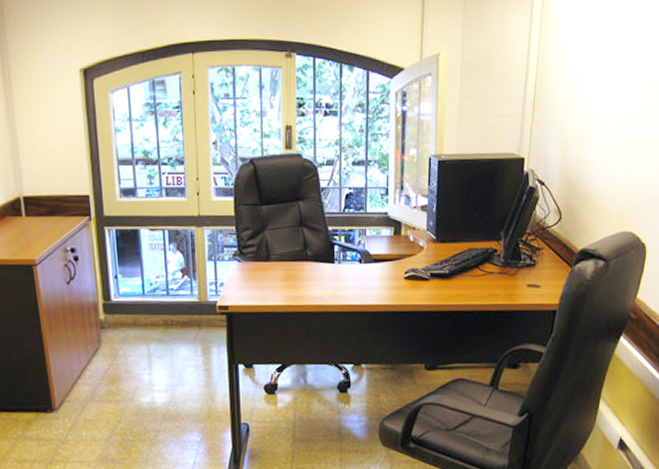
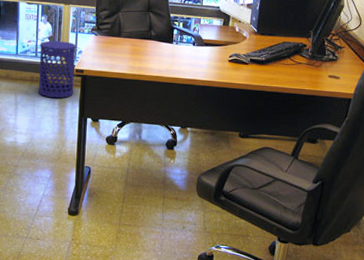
waste bin: none [171,273,219,343] -> present [38,40,76,98]

